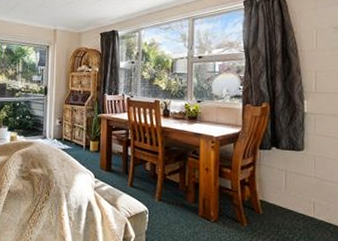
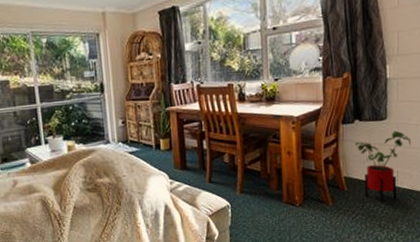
house plant: none [271,162,329,231] -> present [355,130,412,203]

